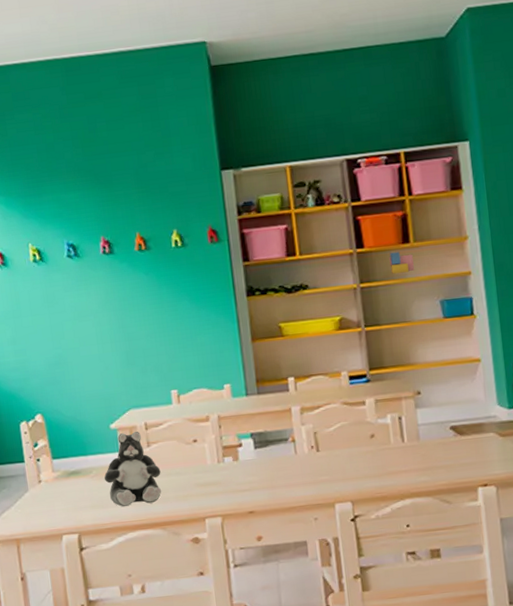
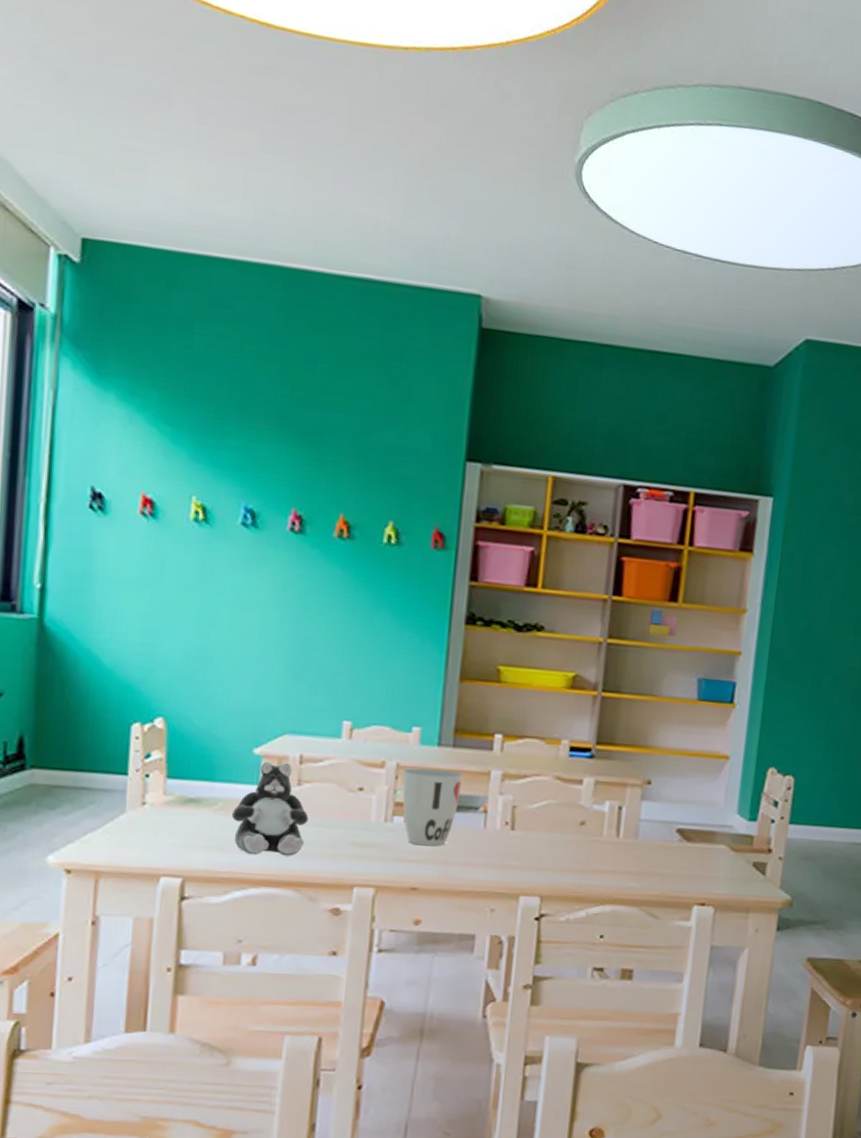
cup: none [224,413,272,477] -> present [402,768,462,847]

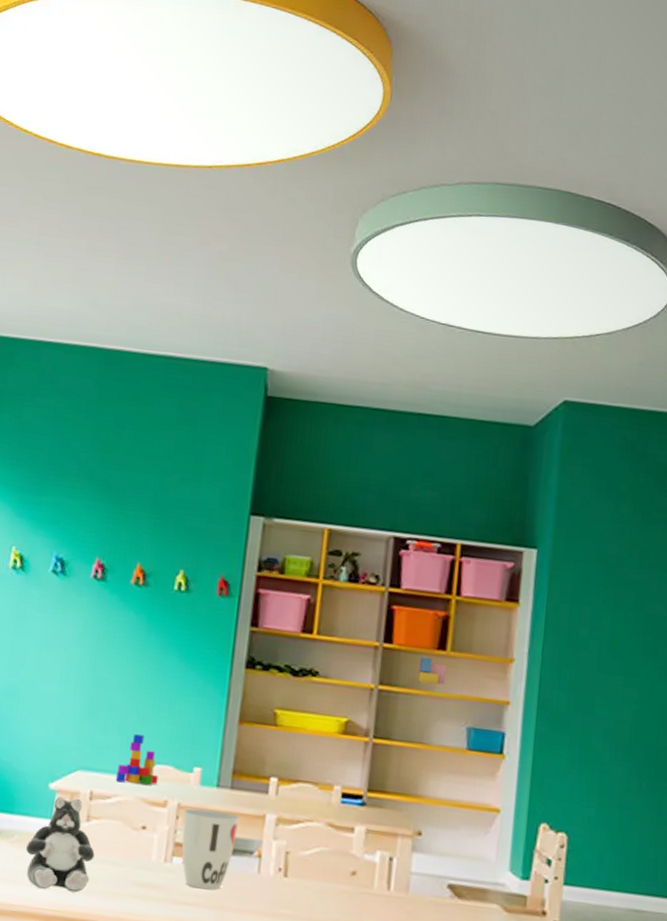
toy blocks: none [327,695,374,747] -> present [115,734,158,786]

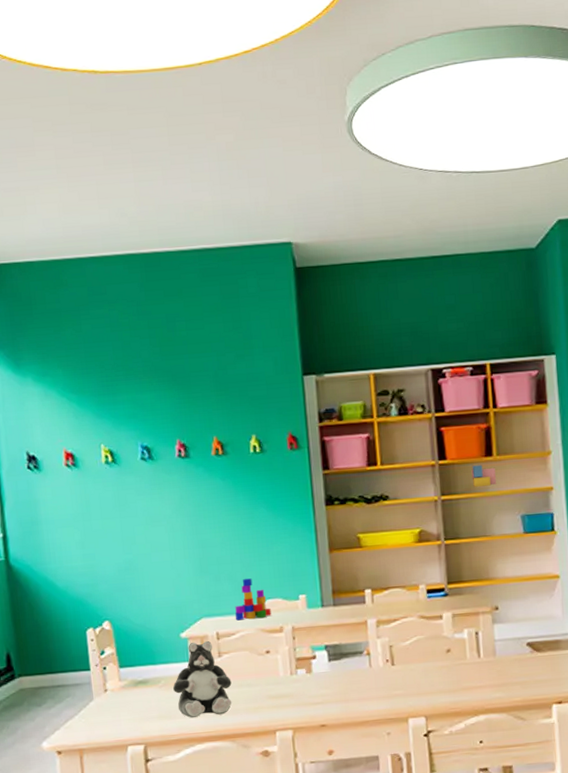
cup: present [181,808,239,890] -> none [298,625,347,690]

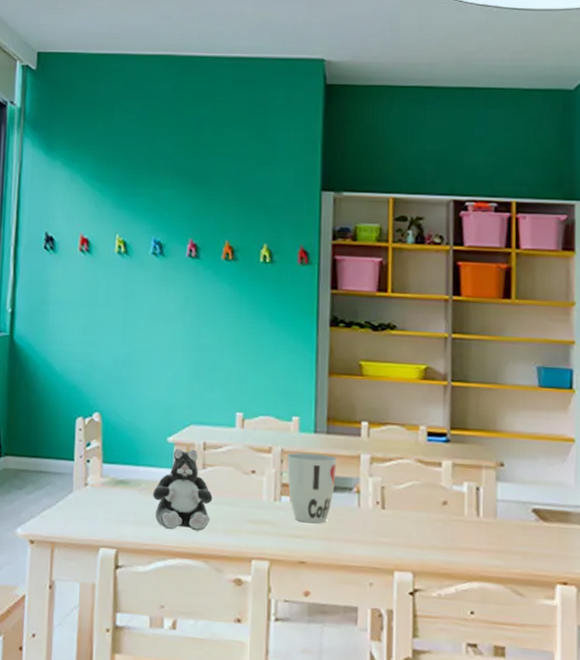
toy blocks: present [235,578,271,621] -> none [224,390,262,435]
cup: none [298,625,347,690] -> present [287,453,336,524]
toy blocks: present [471,465,496,487] -> none [486,306,513,330]

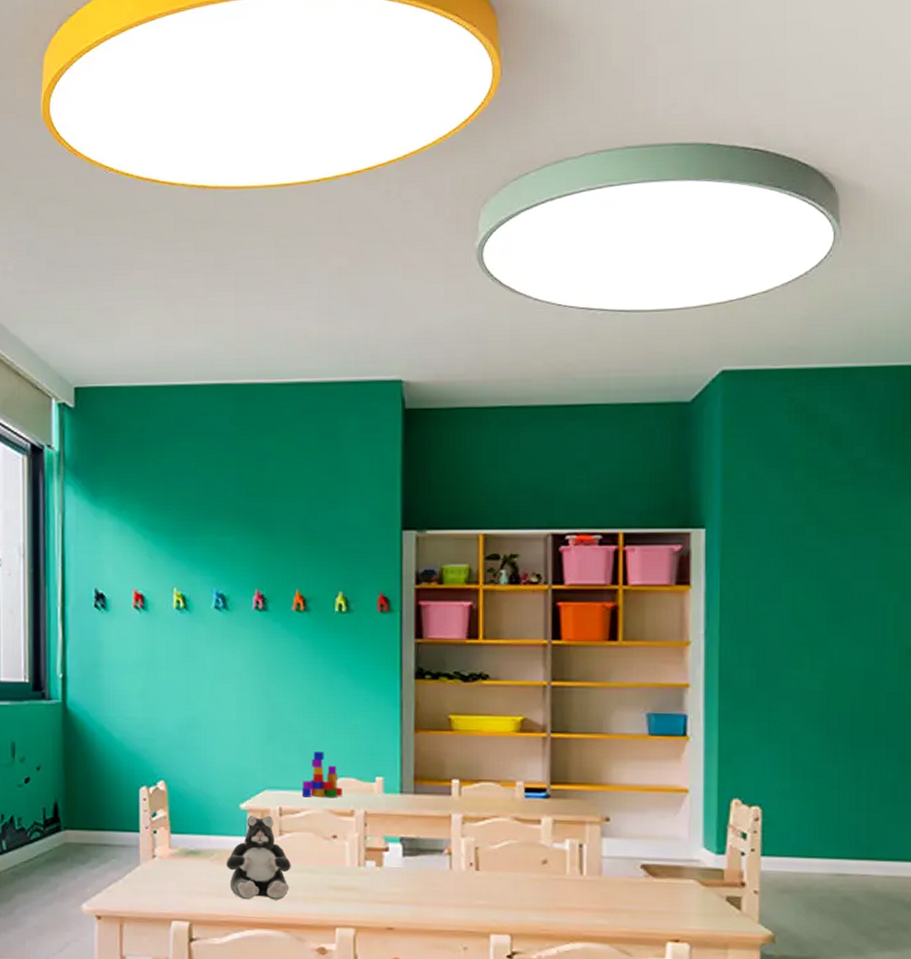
toy blocks: none [224,390,262,435] -> present [301,752,342,798]
cup: present [287,453,336,524] -> none [371,814,425,888]

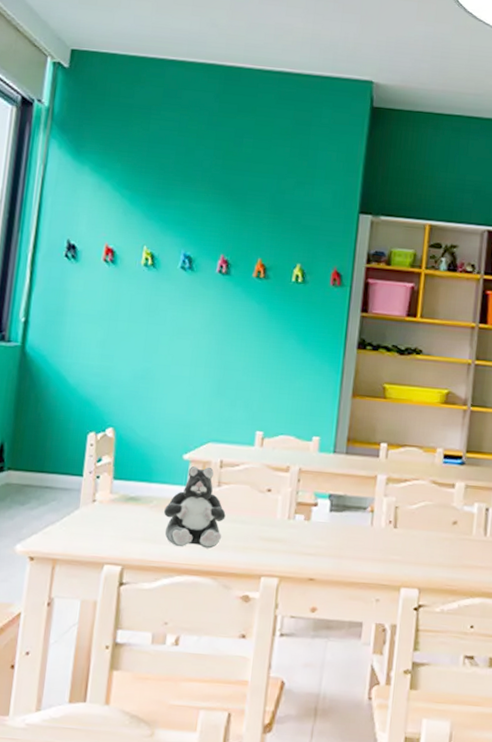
toy blocks: present [301,752,342,798] -> none [242,409,281,454]

